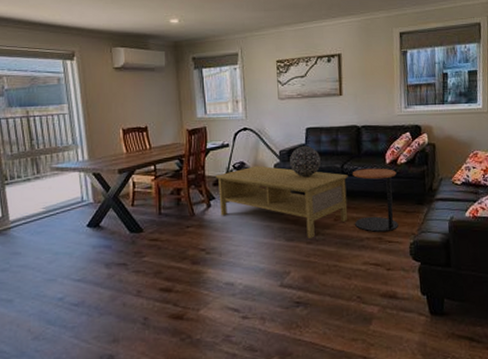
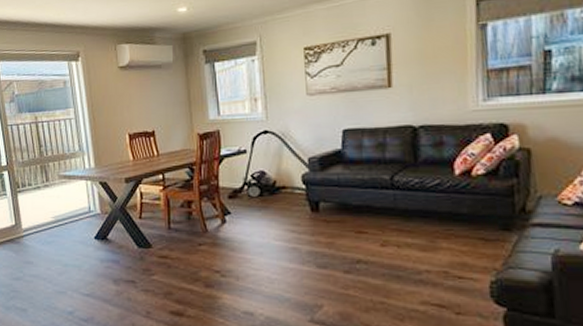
coffee table: present [215,165,348,239] -> none [231,176,400,266]
decorative sphere: present [290,145,321,177] -> none [322,151,363,190]
side table: present [353,168,399,232] -> none [406,180,473,264]

